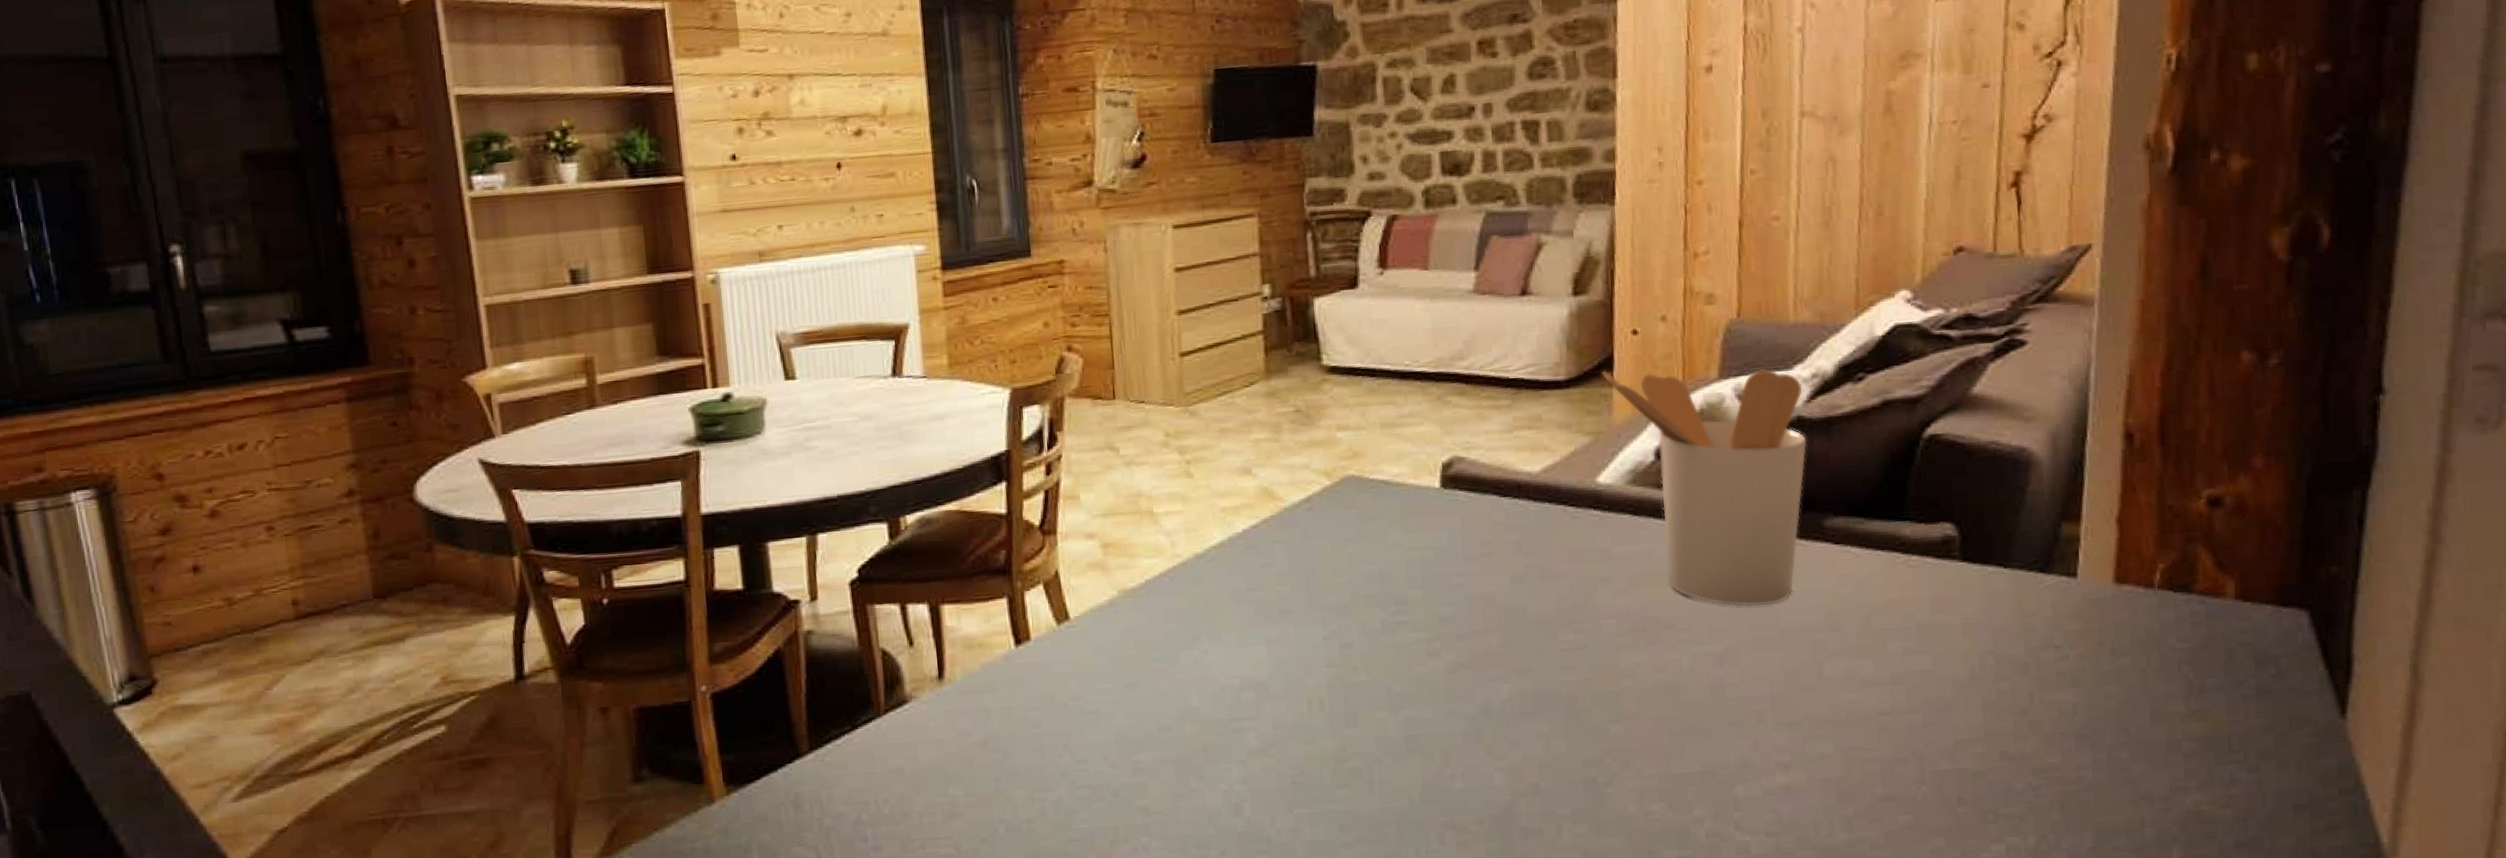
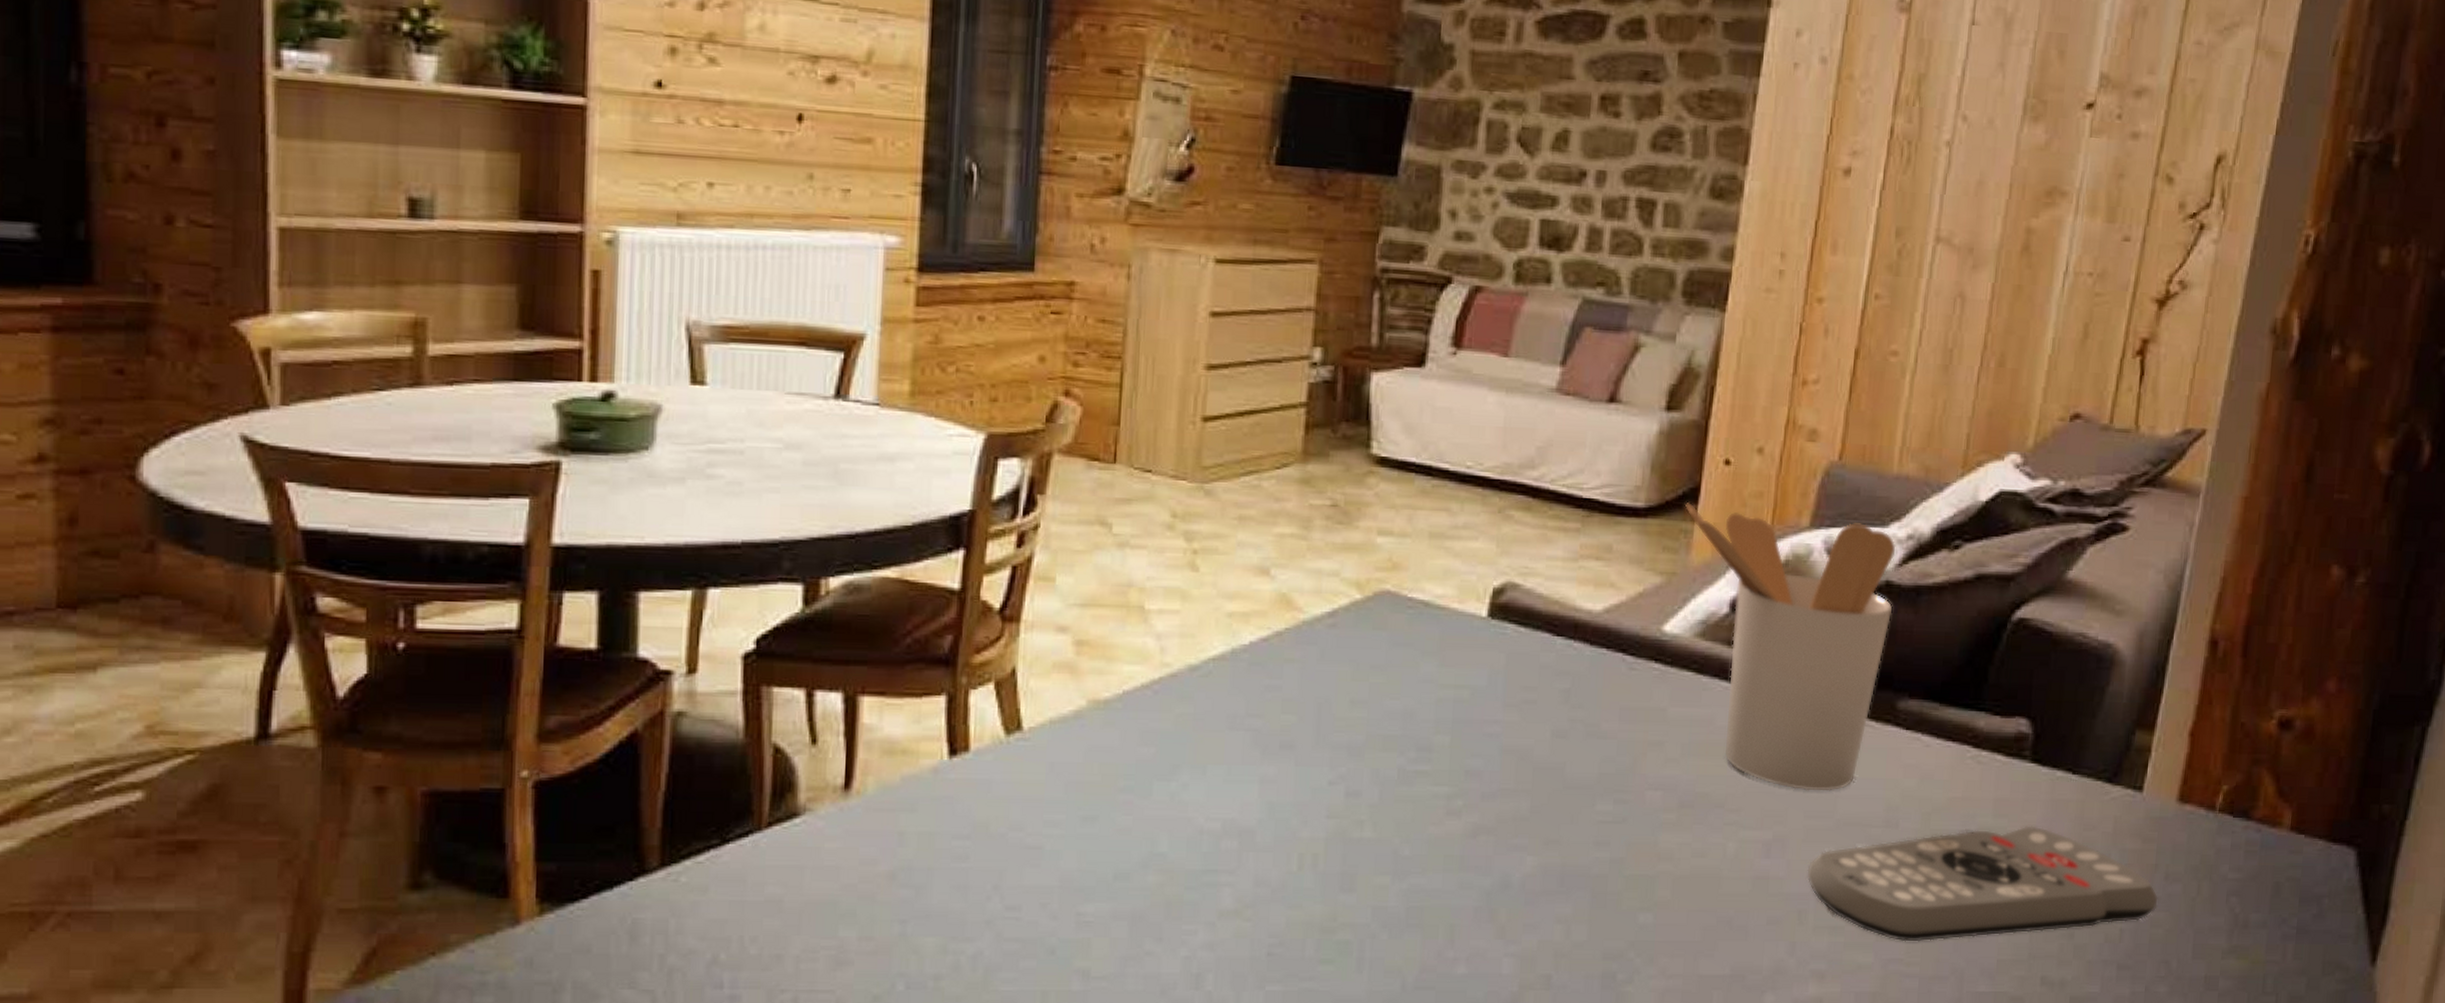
remote control: none [1760,617,2108,731] -> present [1807,826,2158,942]

